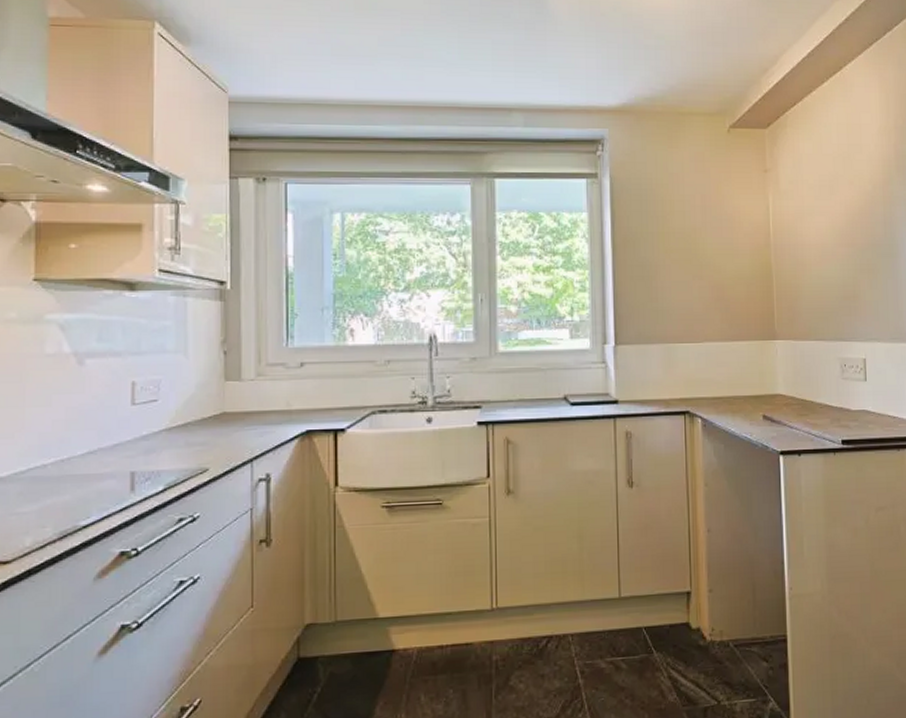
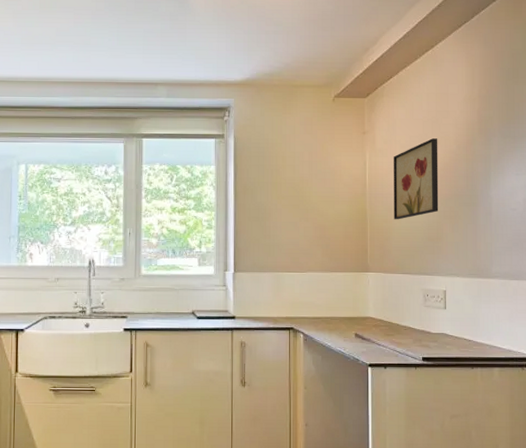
wall art: none [800,177,854,276] -> present [393,138,439,220]

